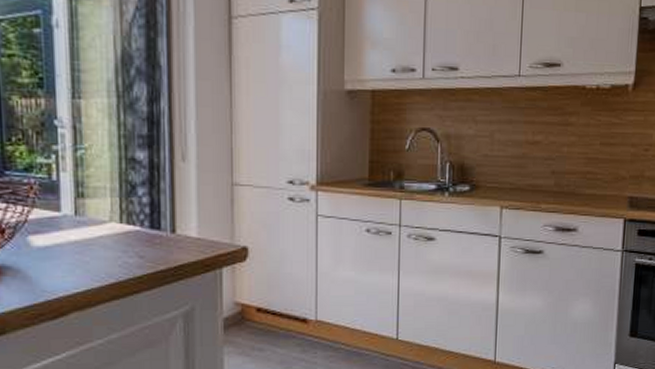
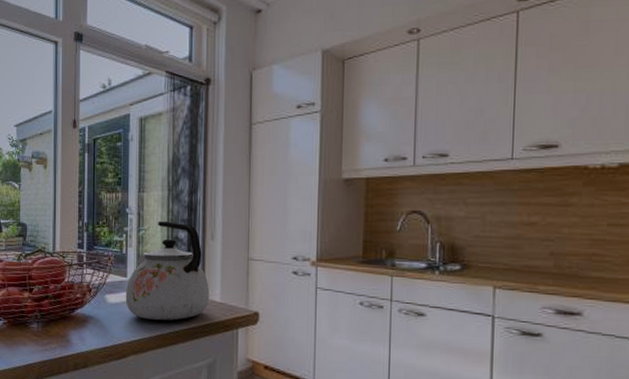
kettle: none [59,138,183,266] -> present [125,221,210,321]

